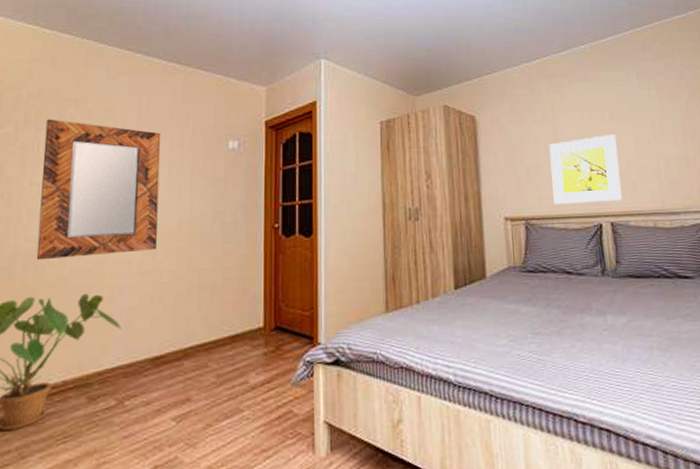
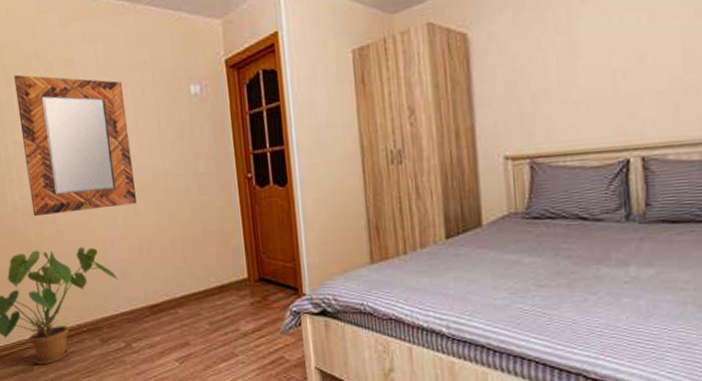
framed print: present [549,134,622,204] -> none [563,42,659,138]

